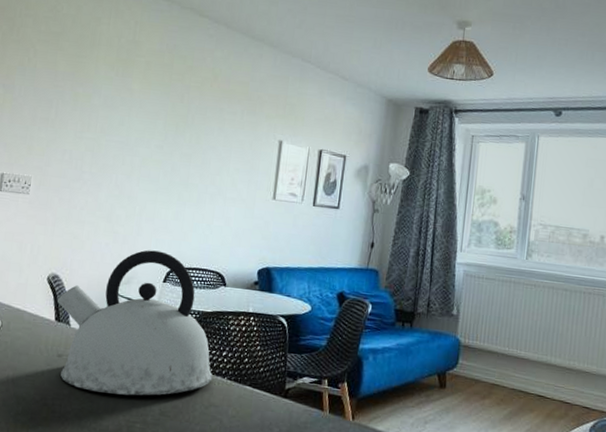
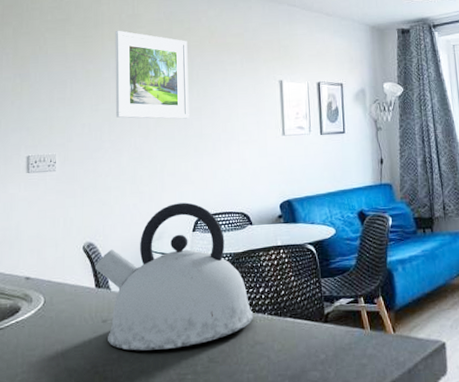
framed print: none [99,55,188,164] -> present [115,30,189,119]

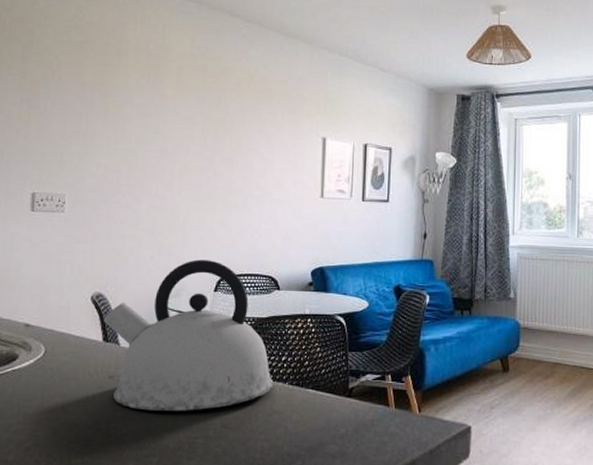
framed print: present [115,30,189,119] -> none [136,61,223,169]

